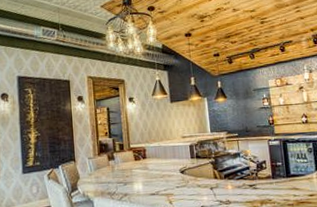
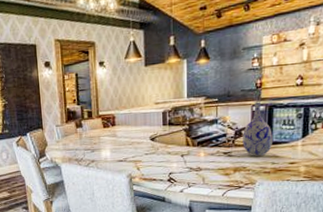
vase: none [264,137,291,189] -> present [243,102,273,156]

